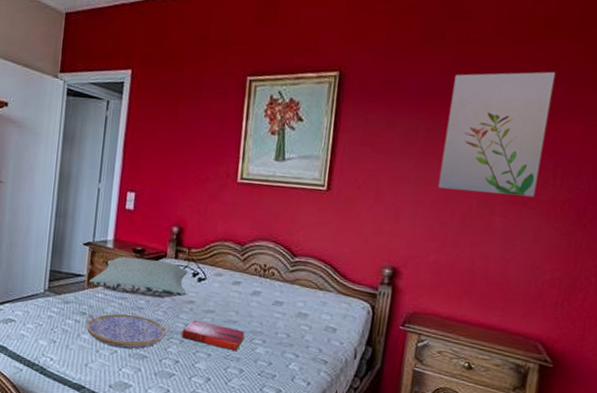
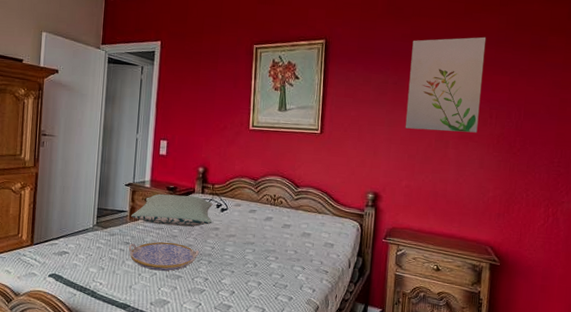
hardback book: present [181,319,245,352] -> none [209,243,261,268]

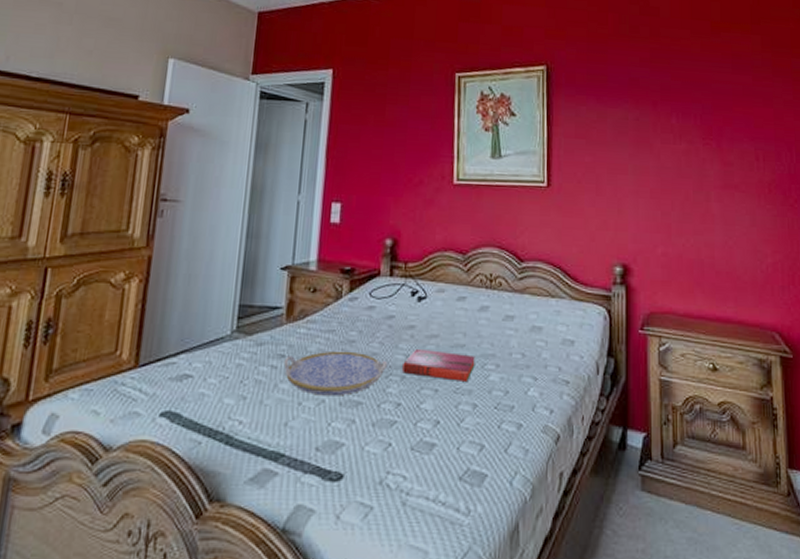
pillow: present [131,194,213,227] -> none [288,279,406,326]
hardback book: none [209,243,261,268] -> present [402,348,476,383]
wall art: present [405,37,486,133] -> none [654,60,743,181]

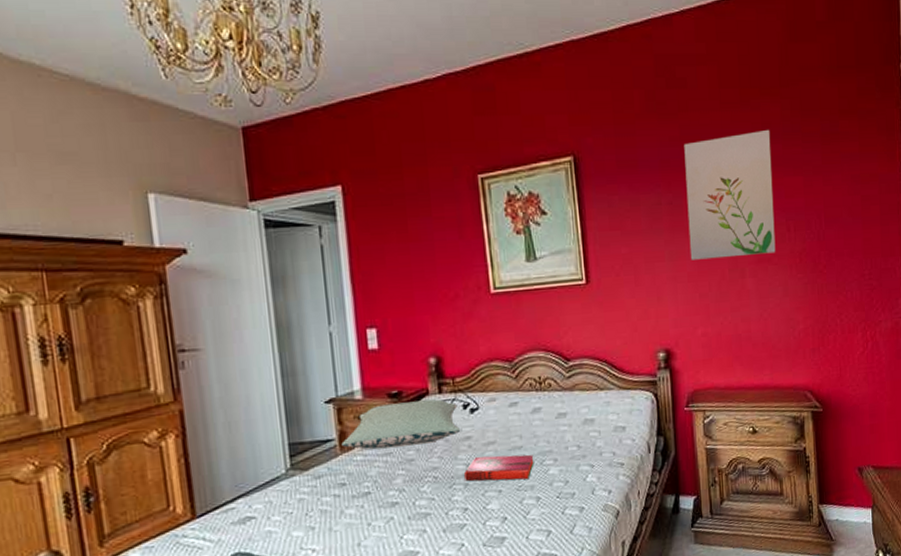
serving tray: present [284,350,388,396] -> none [346,469,450,514]
pillow: none [288,279,406,326] -> present [341,399,461,450]
wall art: none [654,60,743,181] -> present [684,129,776,260]

